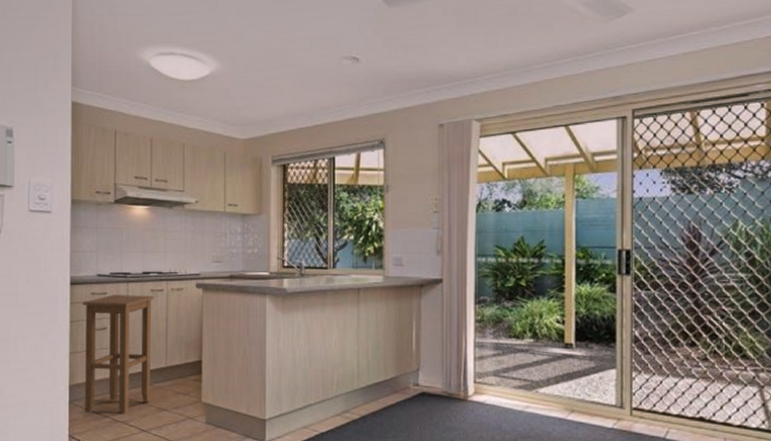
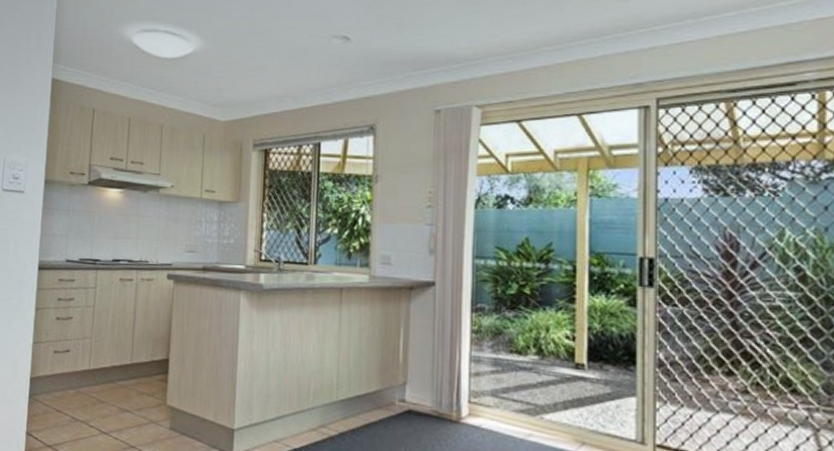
stool: present [82,295,154,414] -> none [44,282,123,412]

